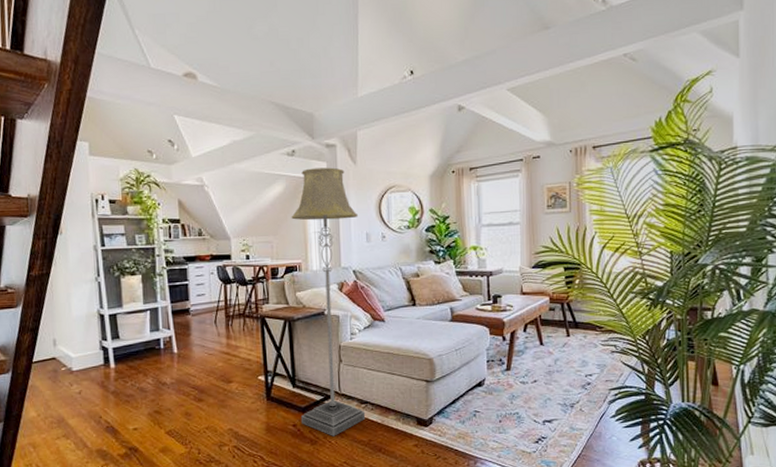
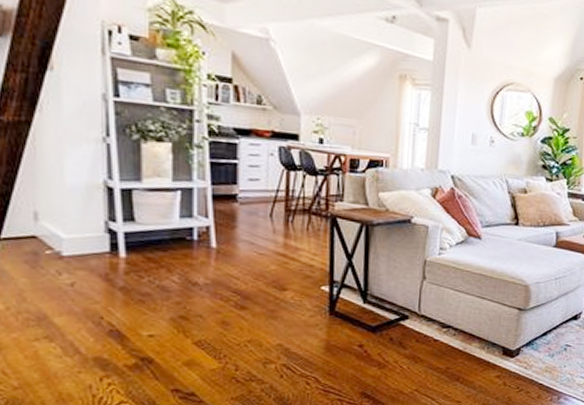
floor lamp: present [291,167,366,436] -> none [369,42,465,361]

